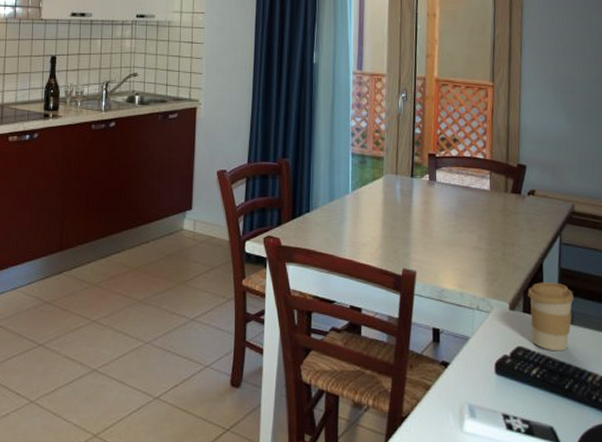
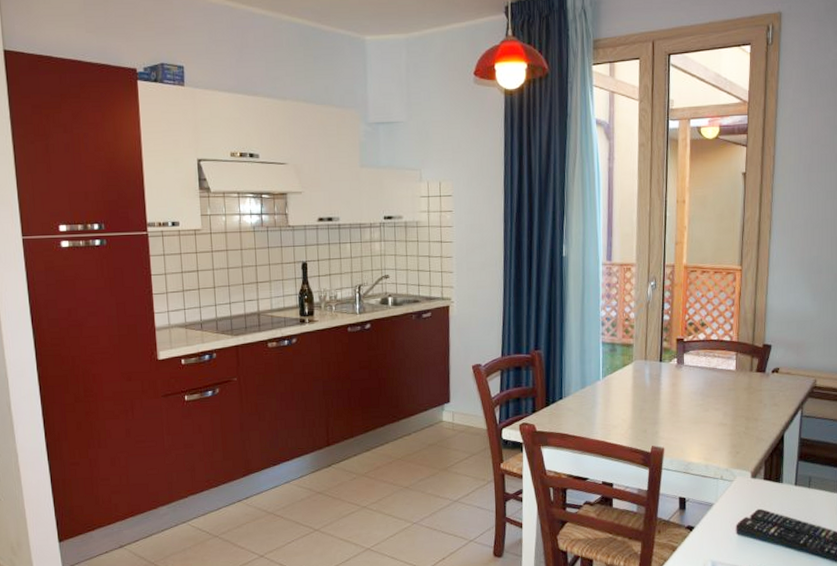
coffee cup: present [528,282,574,351] -> none [769,451,812,512]

